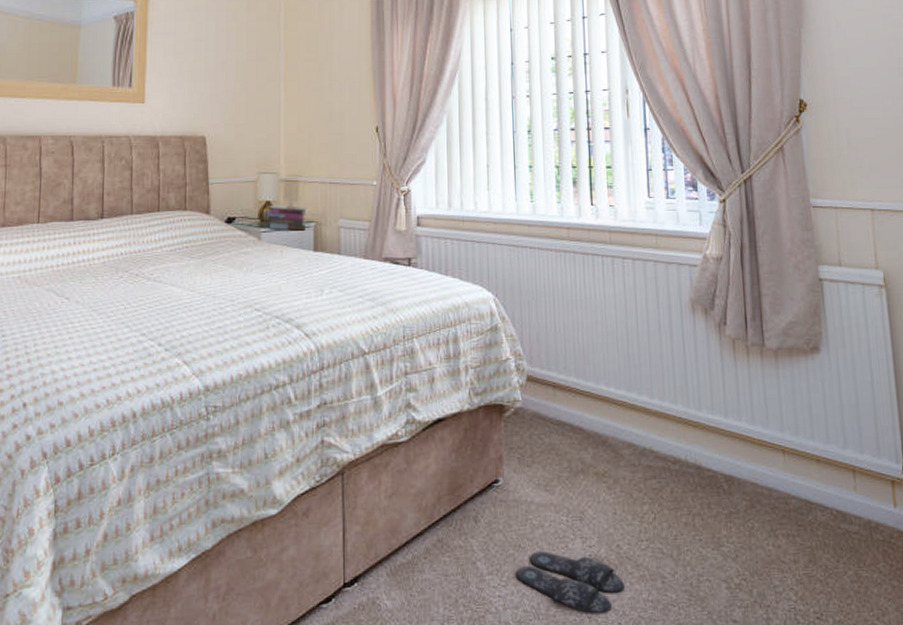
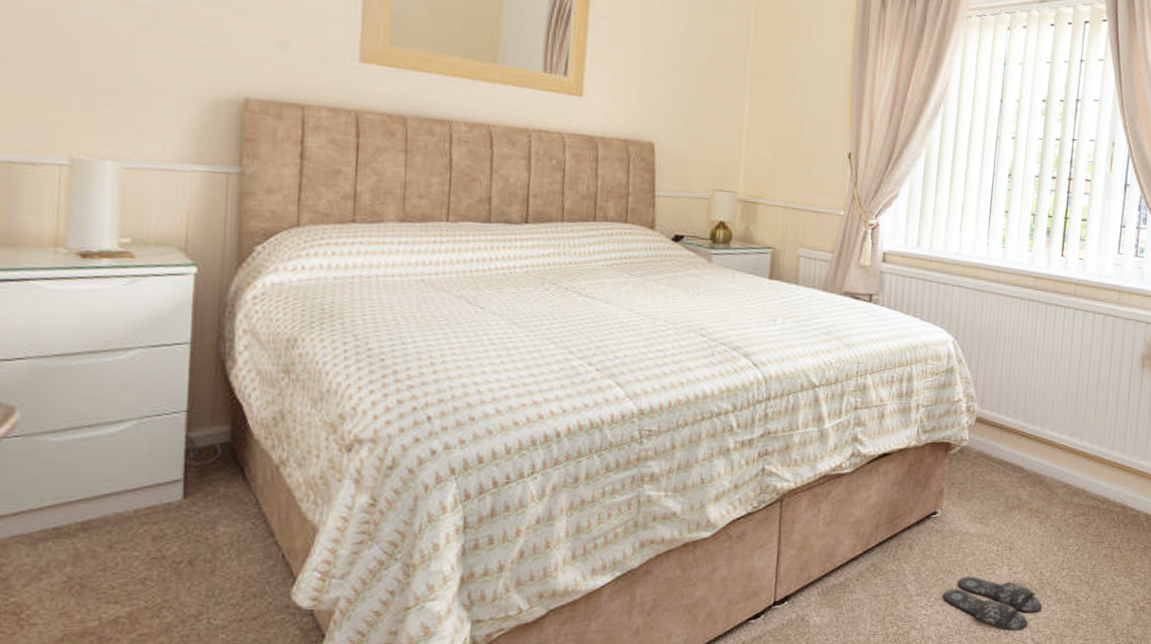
books: present [264,204,309,231] -> none [717,225,768,257]

